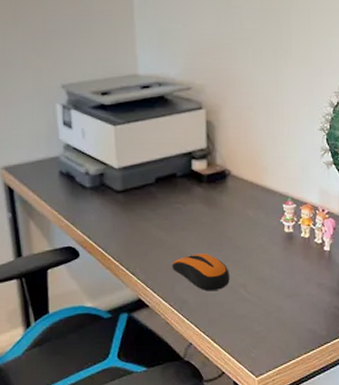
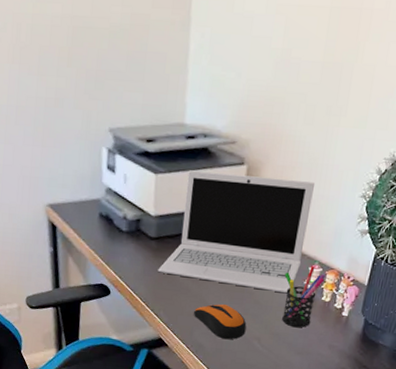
laptop: none [128,119,275,234] -> present [158,170,314,294]
pen holder: none [260,203,300,269] -> present [282,266,325,328]

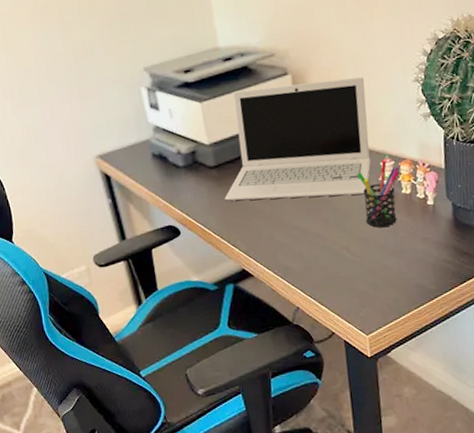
computer mouse: present [193,304,247,340] -> none [272,219,332,256]

